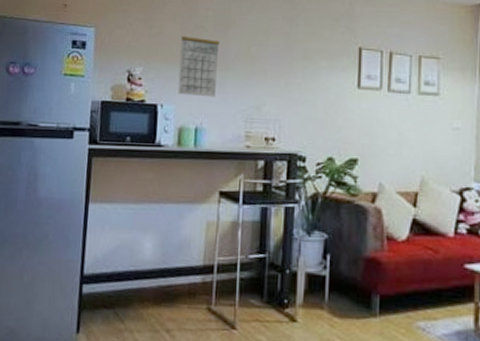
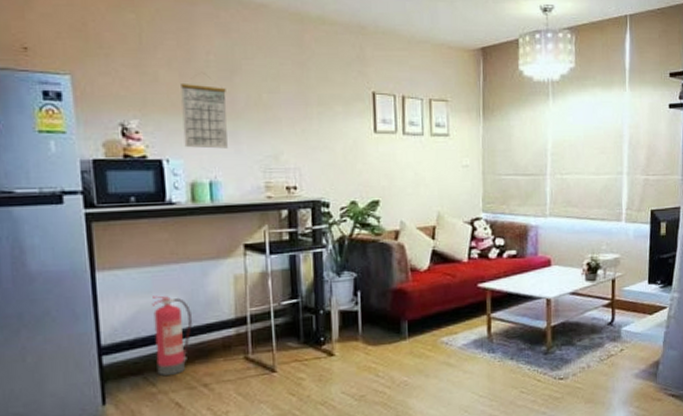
fire extinguisher: none [127,232,164,314] -> present [151,295,192,376]

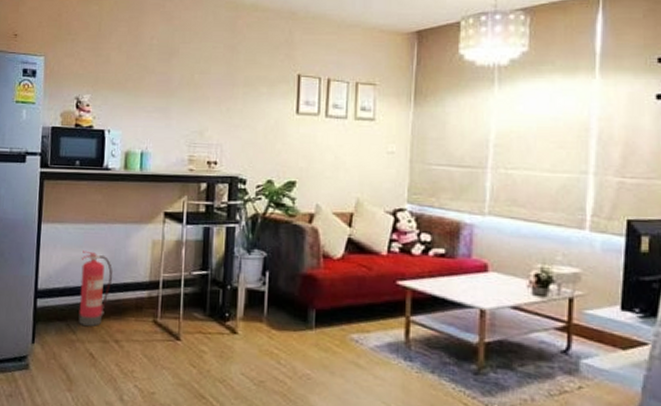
calendar: present [181,82,228,149] -> none [124,63,164,123]

